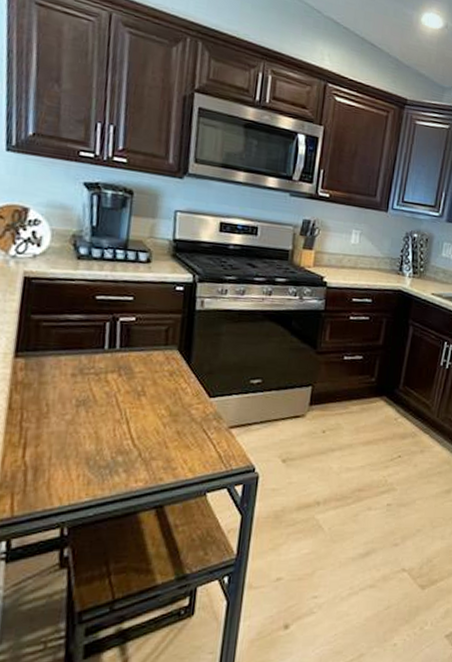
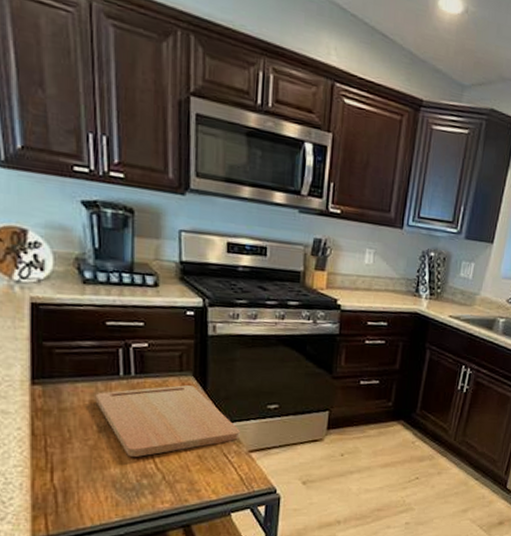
cutting board: none [77,359,221,433] -> present [95,385,240,457]

